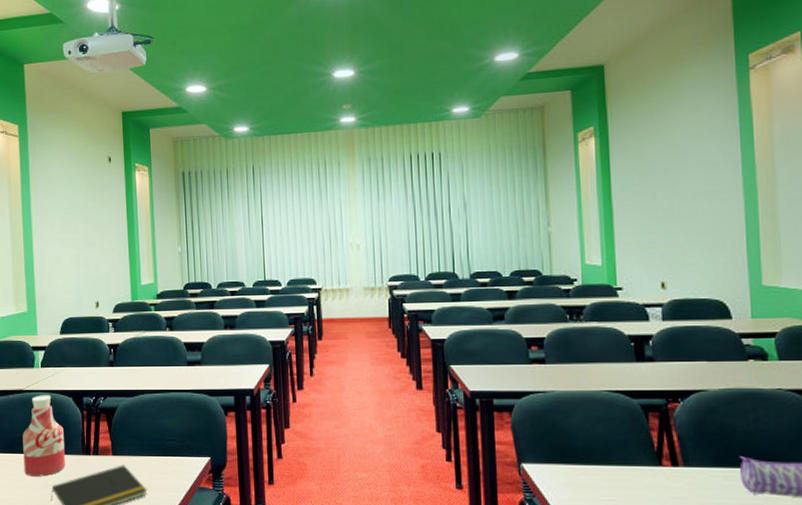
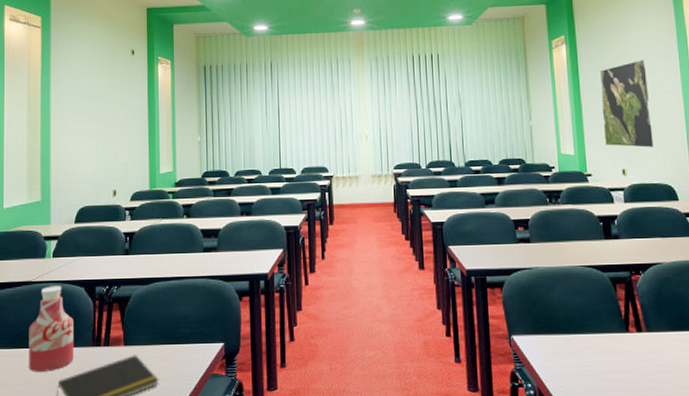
world map: none [637,153,703,257] -> present [600,60,654,148]

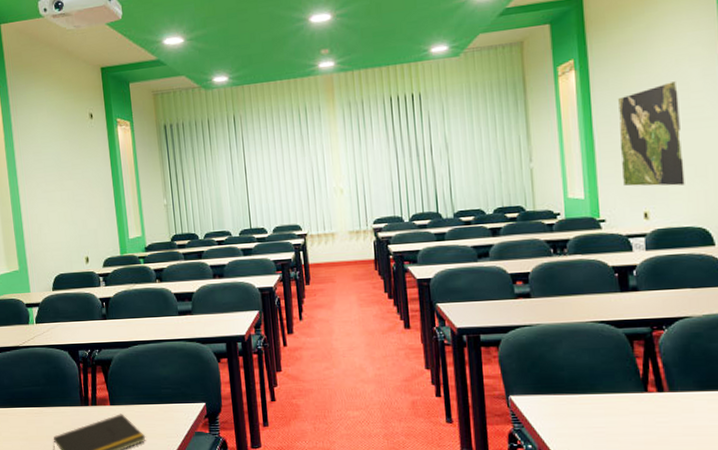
bottle: present [29,286,74,372] -> none [22,350,65,429]

